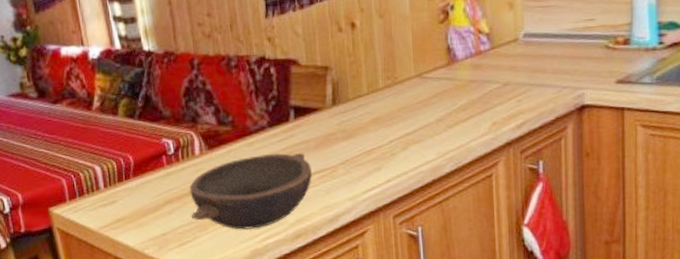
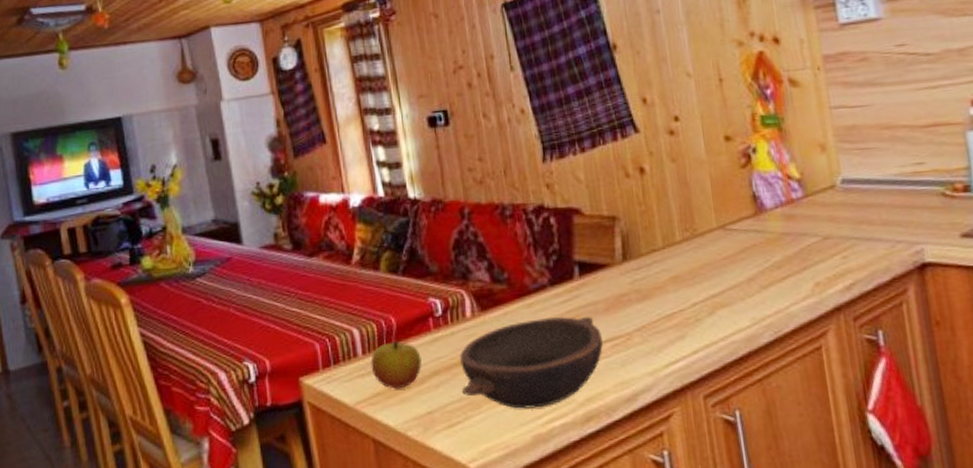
apple: none [111,175,157,216] -> present [370,340,422,389]

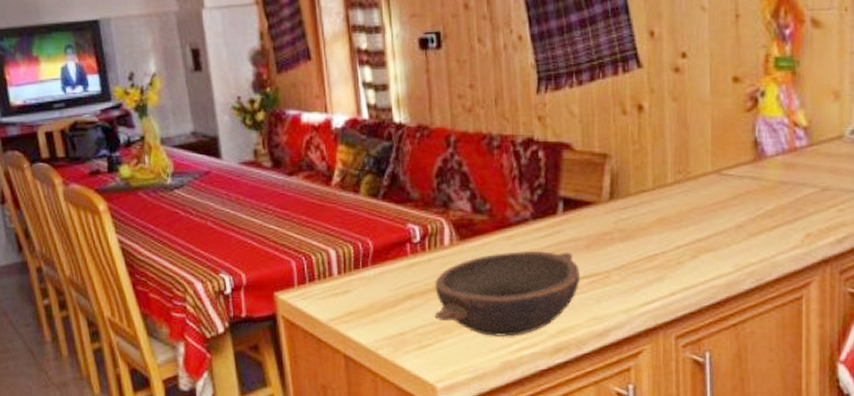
apple: present [370,340,422,389] -> none [345,263,396,310]

